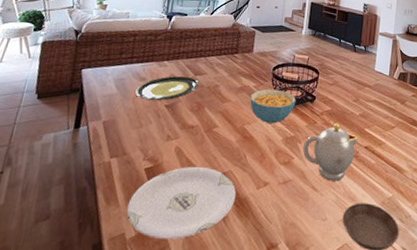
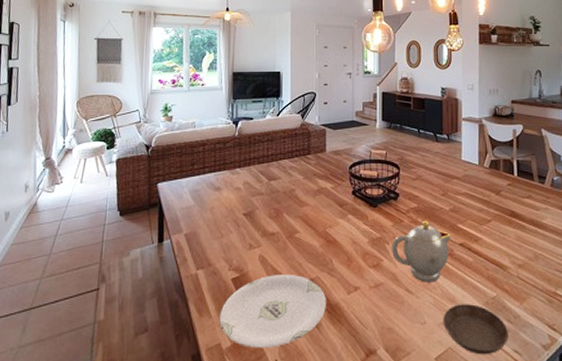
plate: present [135,75,199,101] -> none [212,182,274,210]
cereal bowl: present [250,88,296,124] -> none [329,189,378,225]

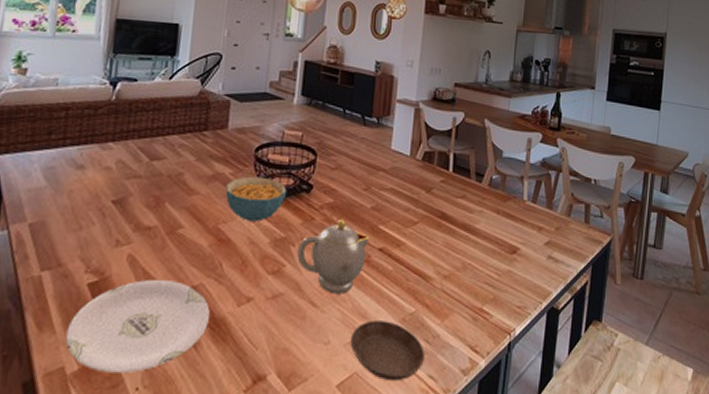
cereal bowl: none [329,189,378,225] -> present [225,176,287,222]

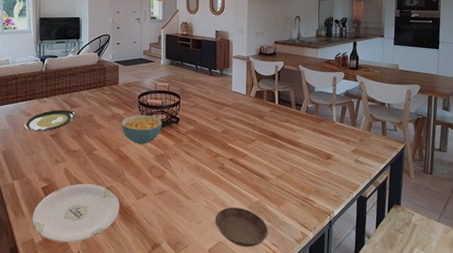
plate: none [71,161,157,195] -> present [24,109,76,132]
teapot: present [297,218,370,294] -> none [174,140,222,190]

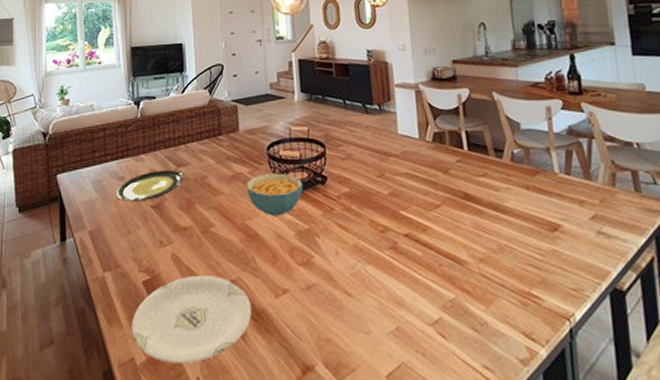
saucer: present [215,207,268,247] -> none [391,308,476,372]

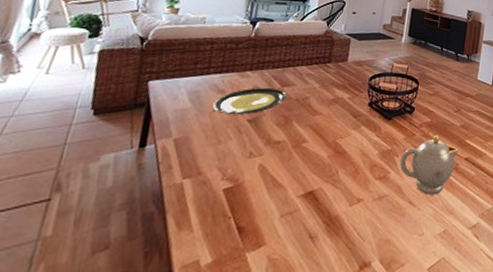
plate: present [131,274,252,363] -> none [201,184,327,264]
cereal bowl: present [246,173,304,216] -> none [343,100,394,137]
teapot: none [323,207,393,283] -> present [400,134,458,195]

